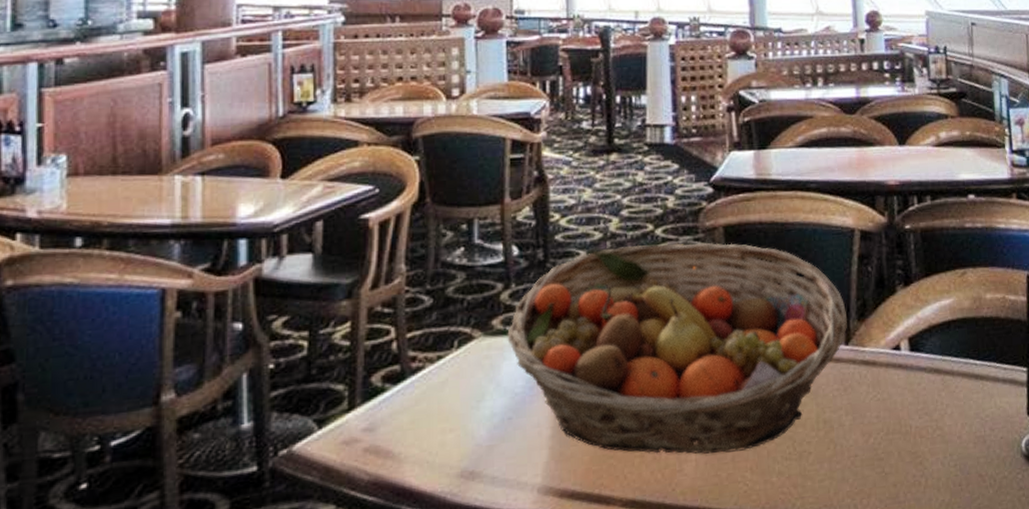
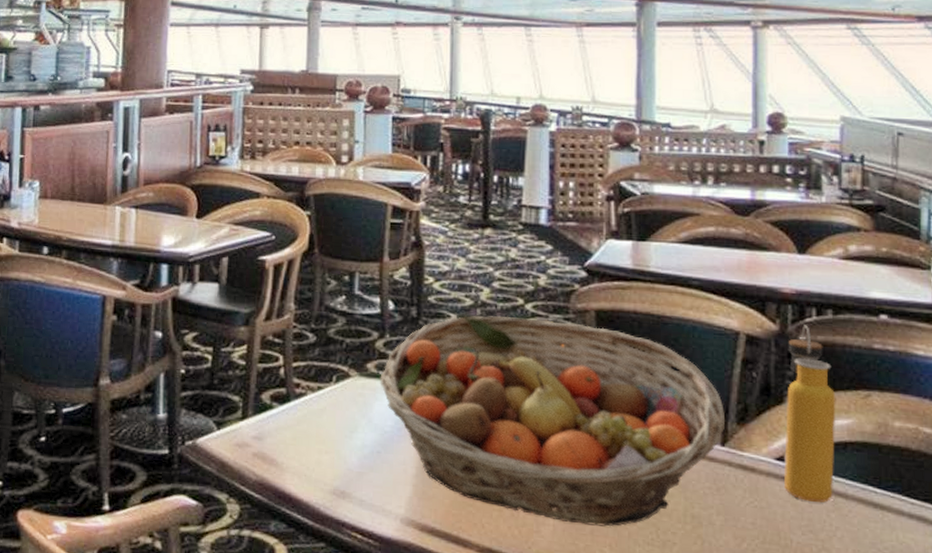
water bottle: none [896,213,942,385] -> present [783,325,836,503]

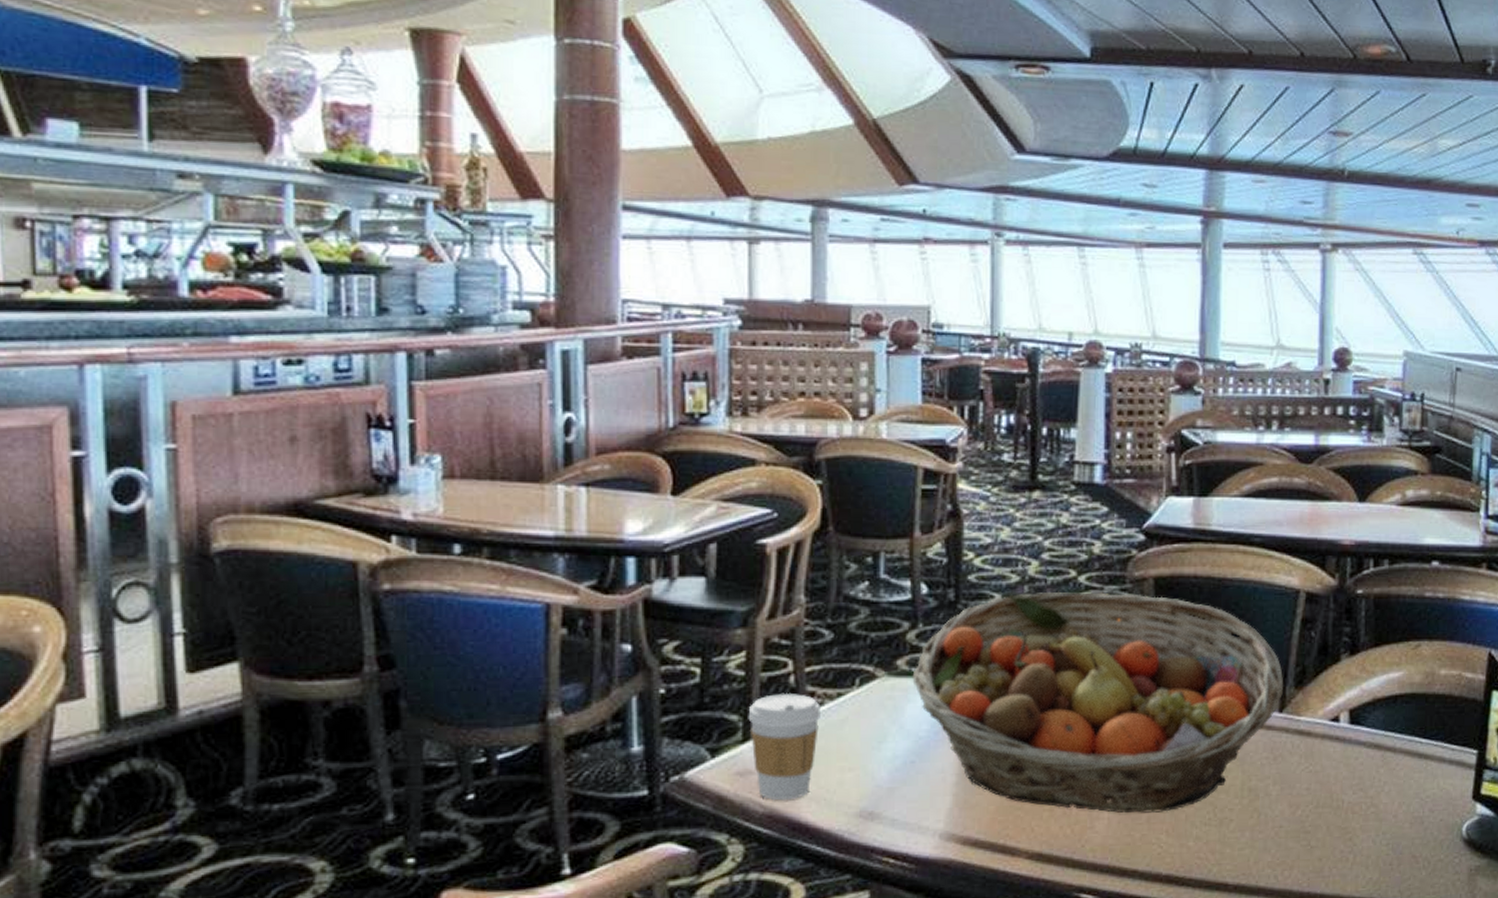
coffee cup: none [246,382,304,472] -> present [748,692,820,801]
water bottle: present [783,325,836,503] -> none [1337,577,1389,760]

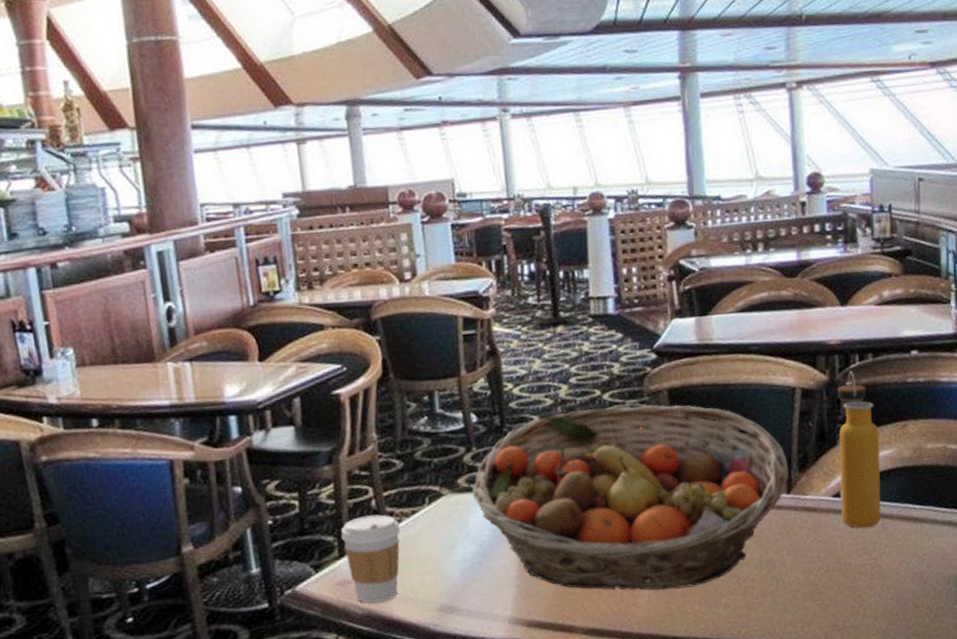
water bottle: none [1337,577,1389,760] -> present [837,371,881,528]

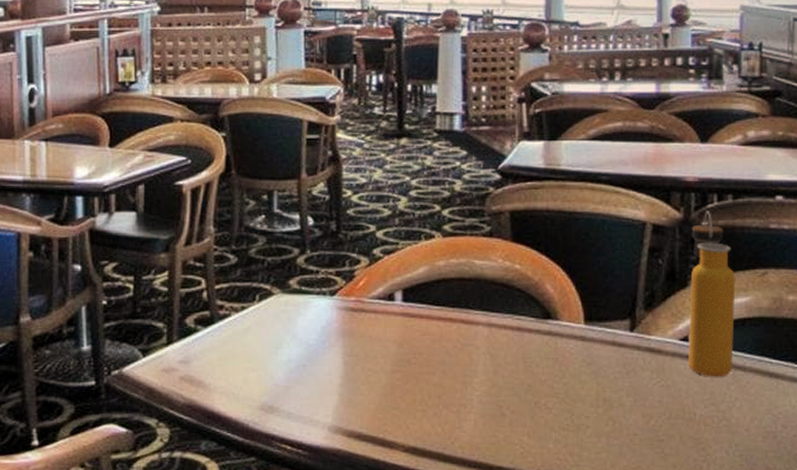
coffee cup: present [341,514,400,603] -> none [171,305,228,394]
fruit basket: present [472,404,789,590] -> none [302,223,634,417]

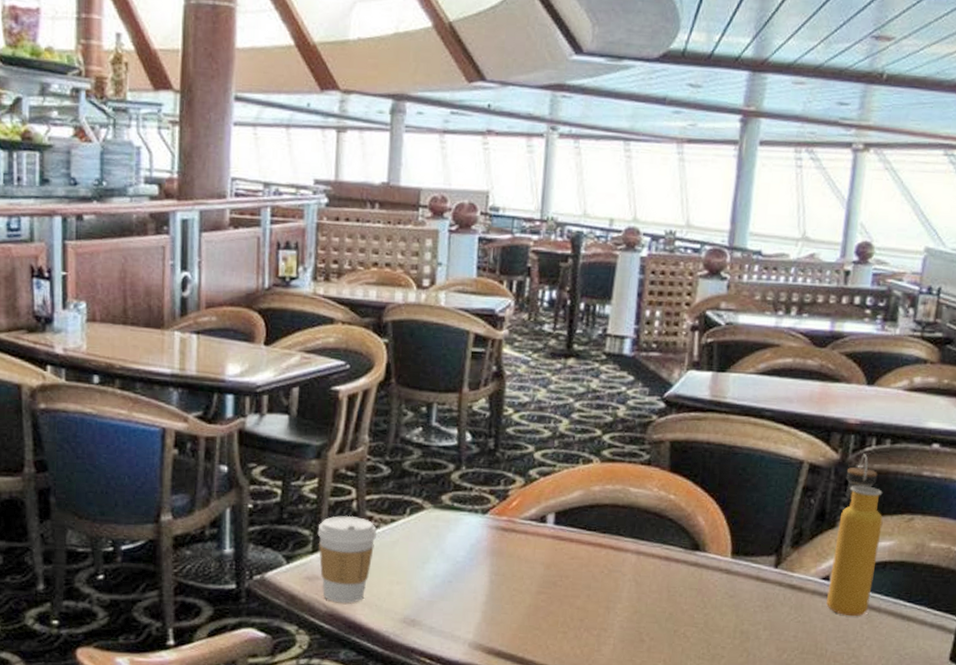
coffee cup: none [171,305,228,394] -> present [317,515,377,604]

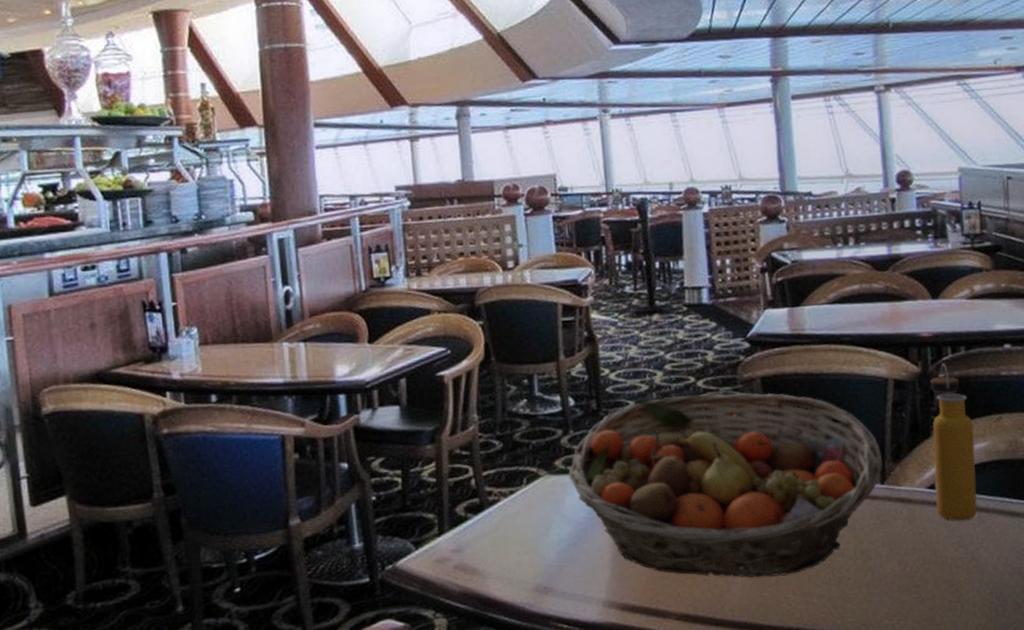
coffee cup: present [317,515,377,604] -> none [441,493,498,581]
fruit basket: none [454,446,782,644] -> present [568,392,883,578]

